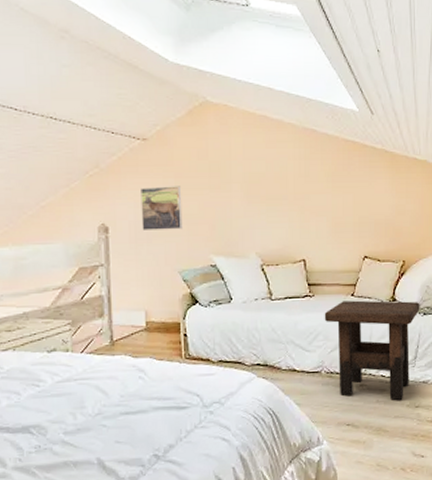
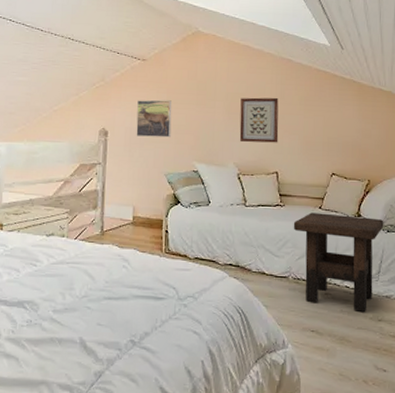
wall art: none [260,175,305,228] -> present [239,97,279,143]

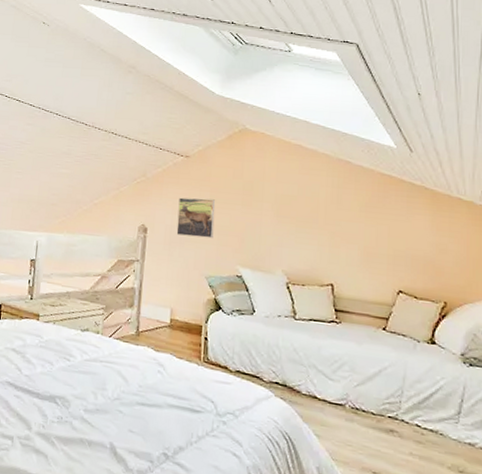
wall art: present [239,97,279,143] -> none [289,200,335,252]
side table: present [293,212,384,312] -> none [351,333,465,459]

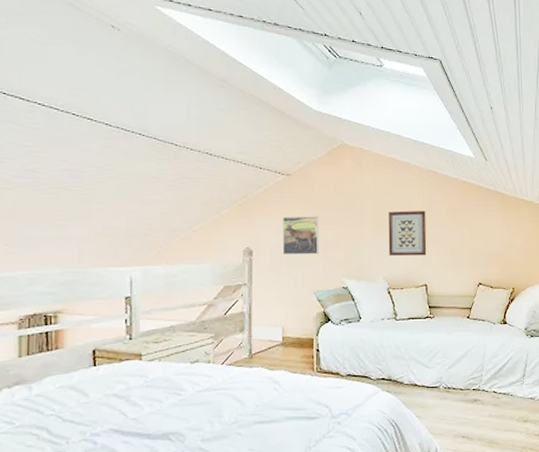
wall art: none [289,200,335,252] -> present [388,210,427,256]

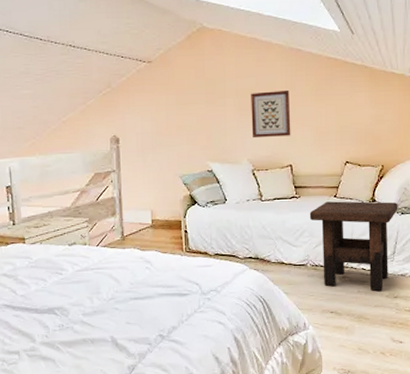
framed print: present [282,216,319,255] -> none [146,101,183,141]
side table: none [443,322,528,415] -> present [309,201,398,291]

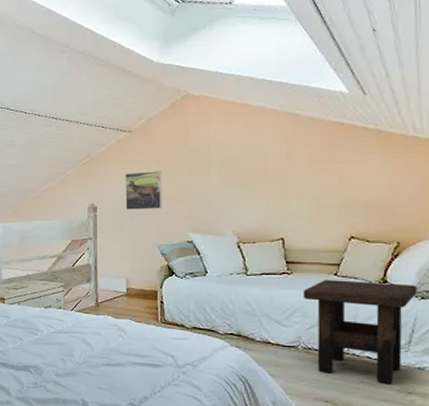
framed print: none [146,101,183,141] -> present [125,171,162,210]
wall art: present [251,89,291,137] -> none [238,157,285,208]

